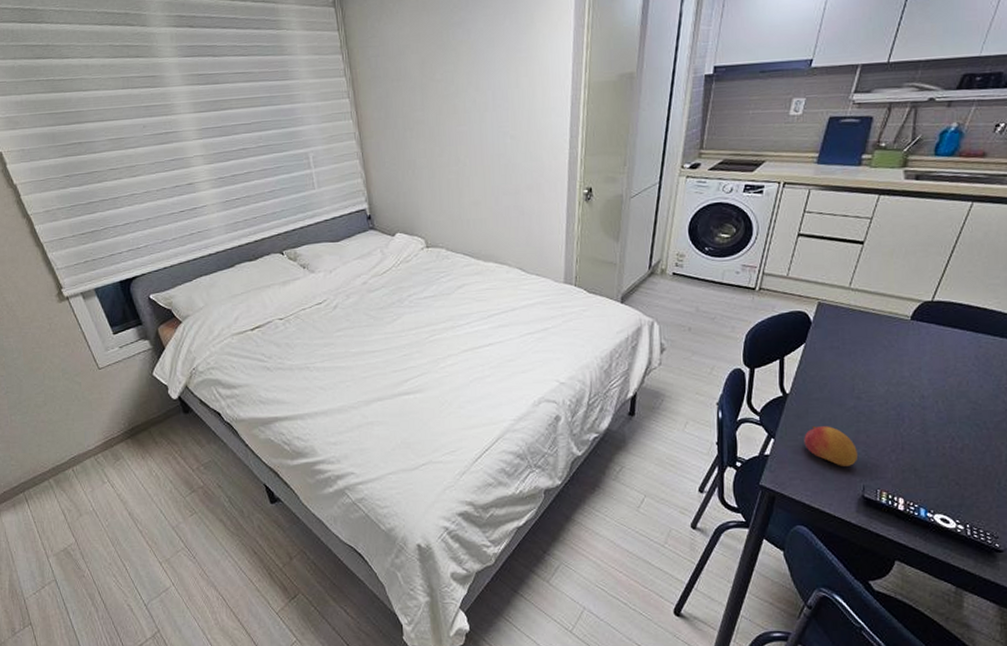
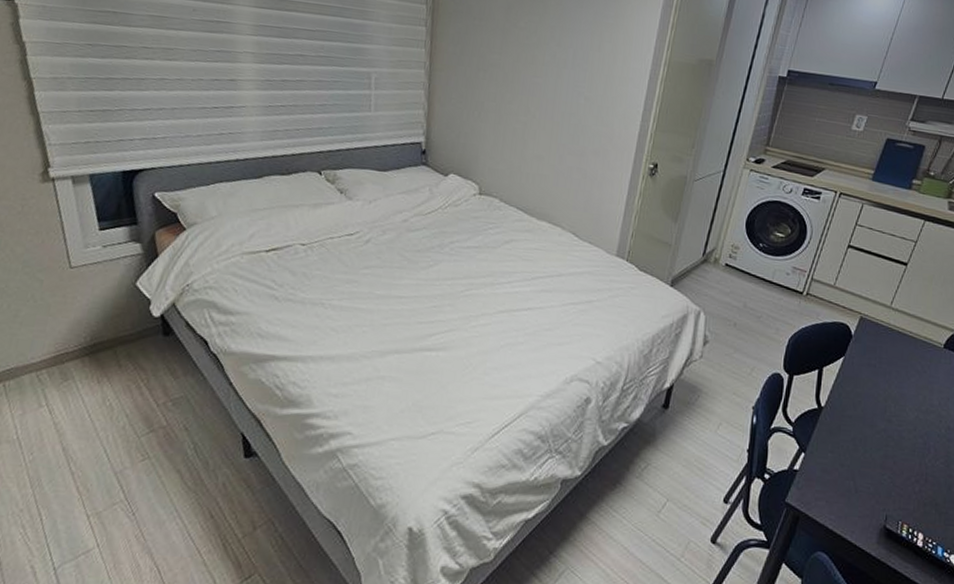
fruit: present [804,425,857,466] -> none [833,444,883,493]

